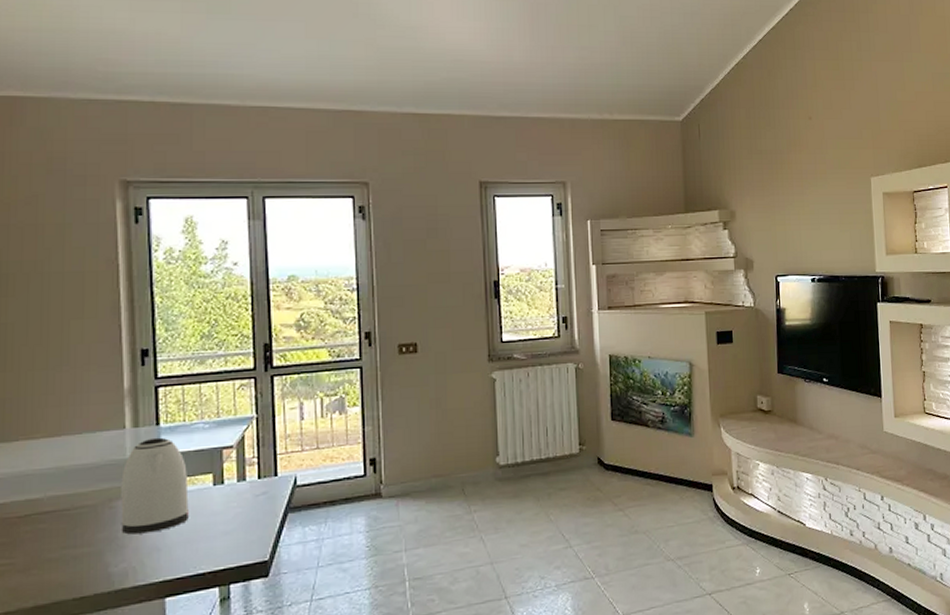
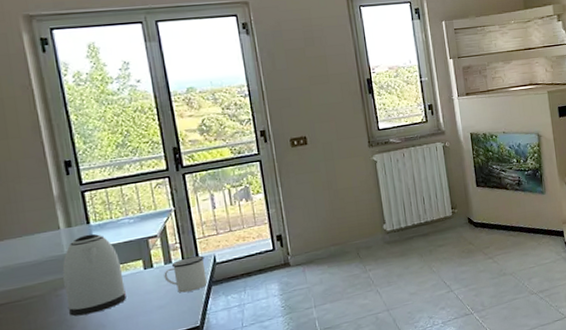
mug: none [235,475,284,518] -> present [164,255,208,293]

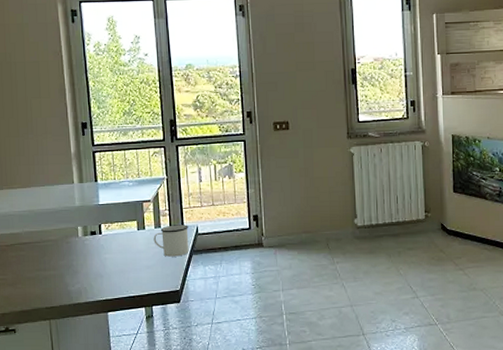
kettle: present [62,233,126,317] -> none [73,191,121,264]

